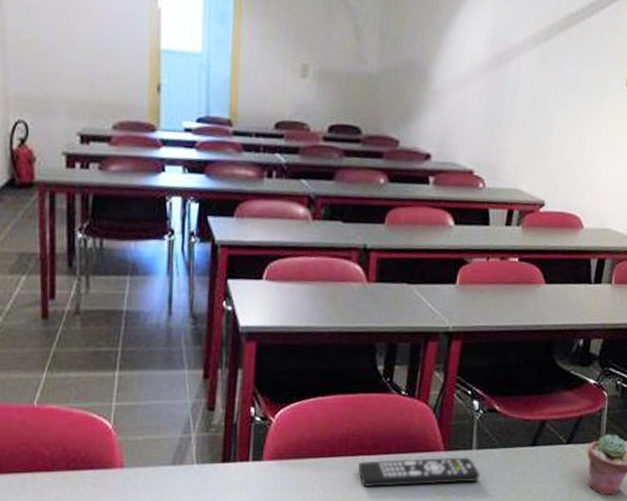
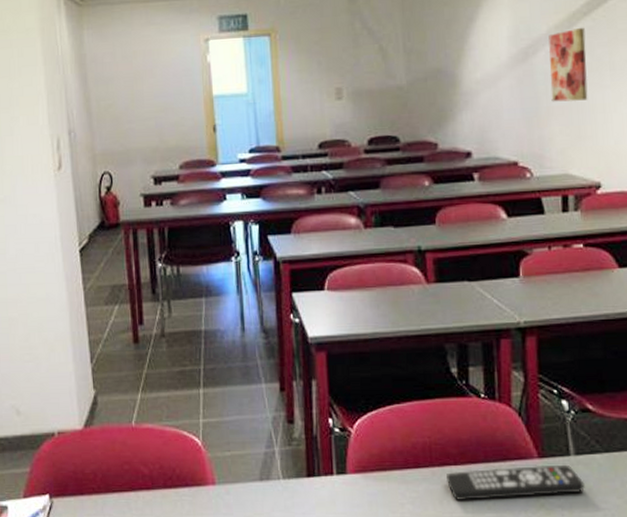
wall art: none [515,42,560,118] -> present [548,27,588,102]

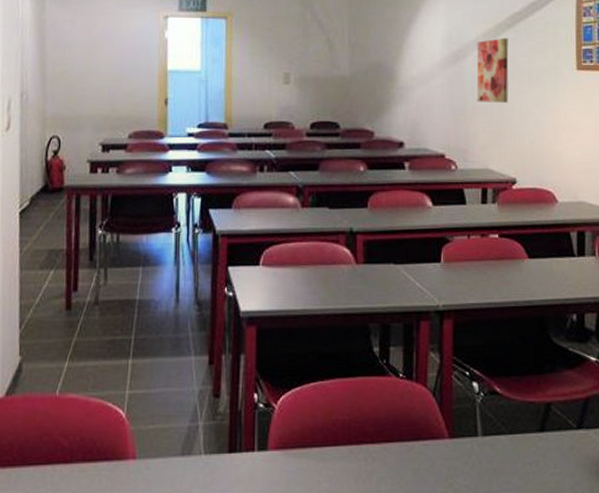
remote control: present [446,464,585,501] -> none [363,445,490,480]

